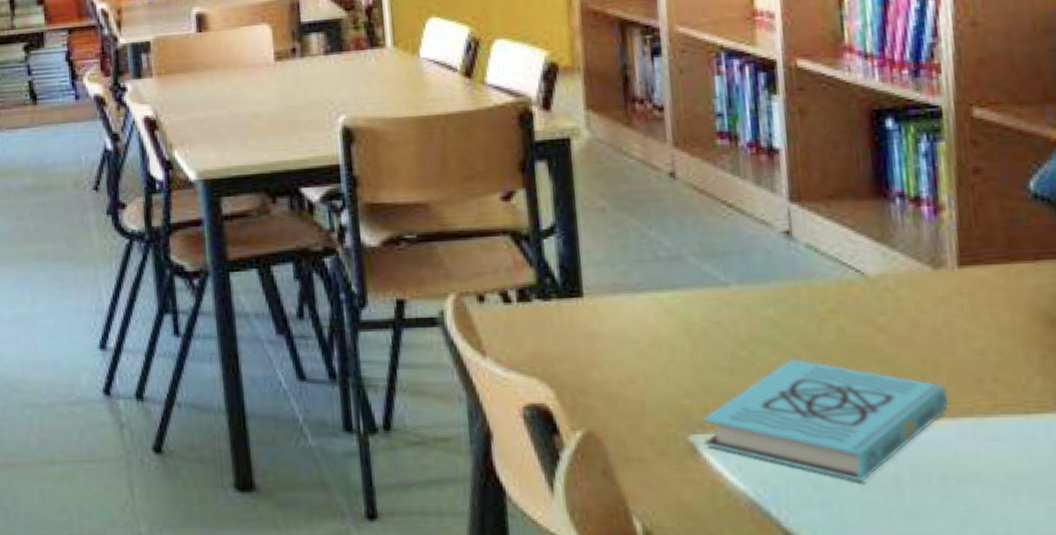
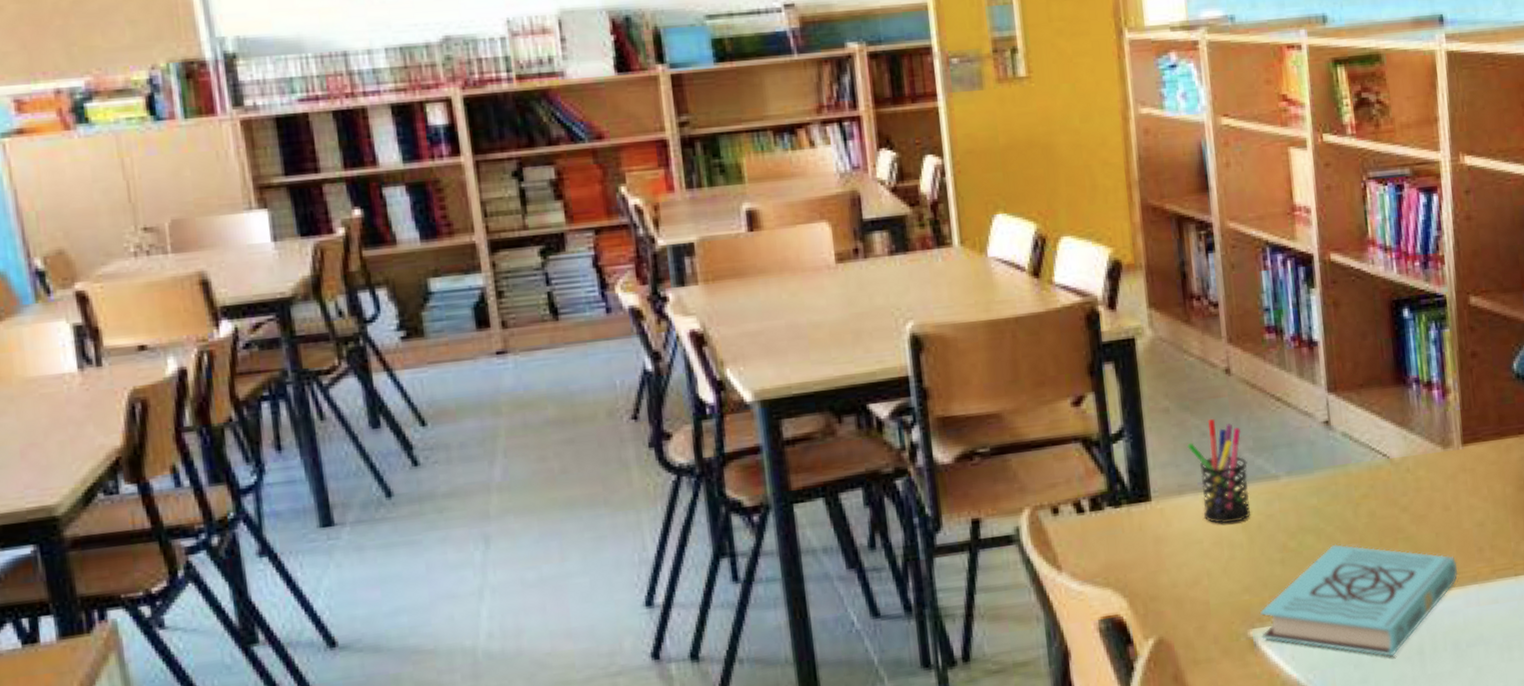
pen holder: none [624,221,695,327] -> present [1187,419,1251,524]

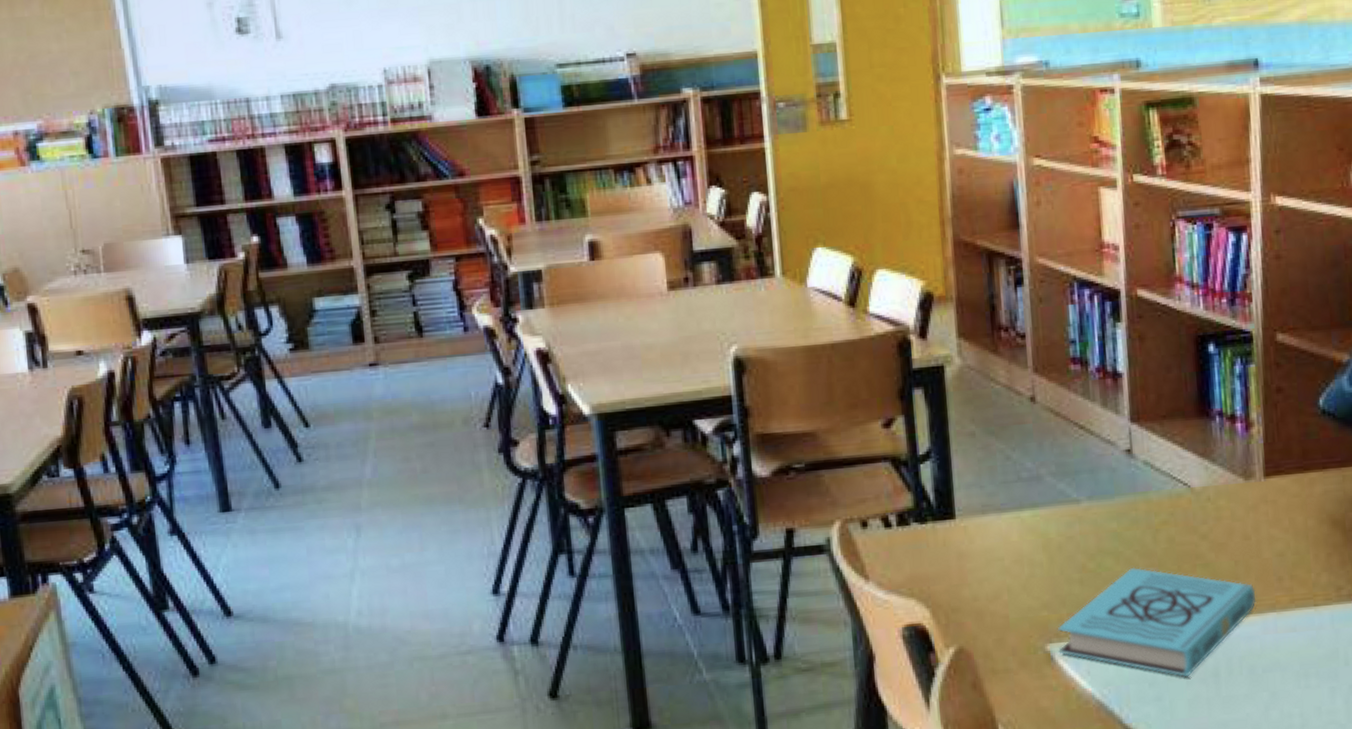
pen holder: present [1187,419,1251,524] -> none [991,444,1052,544]

